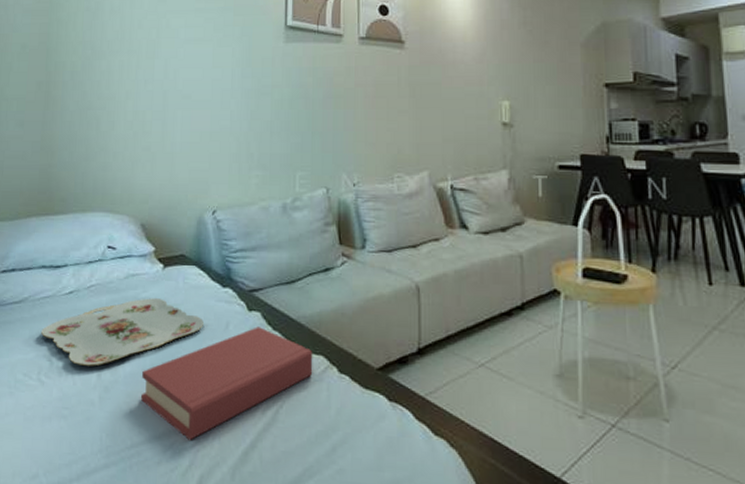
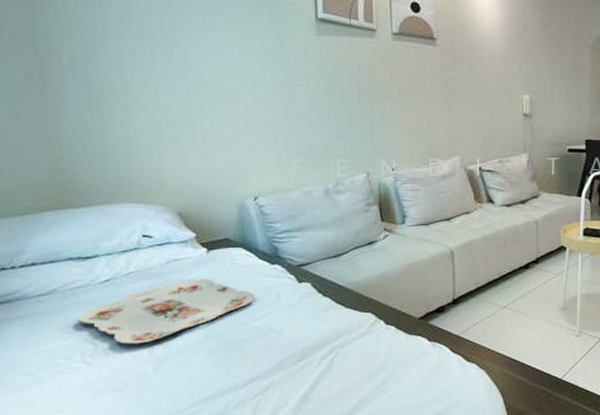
hardback book: present [140,327,313,440] -> none [197,295,363,393]

